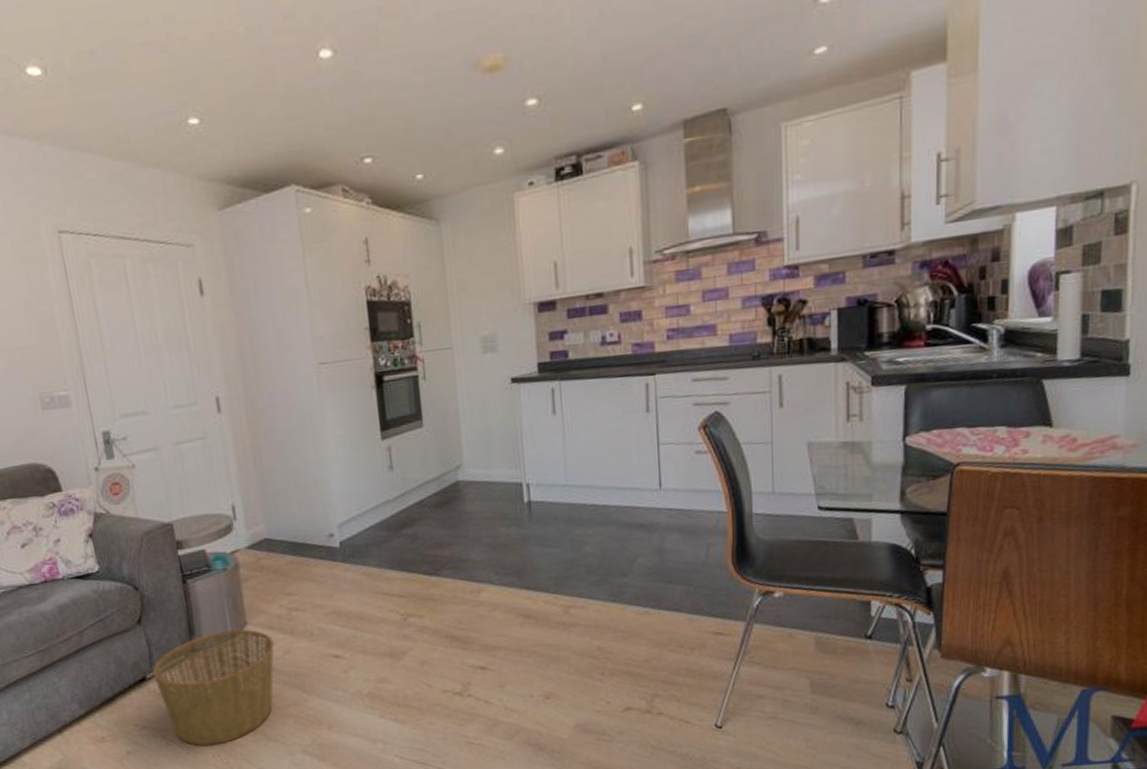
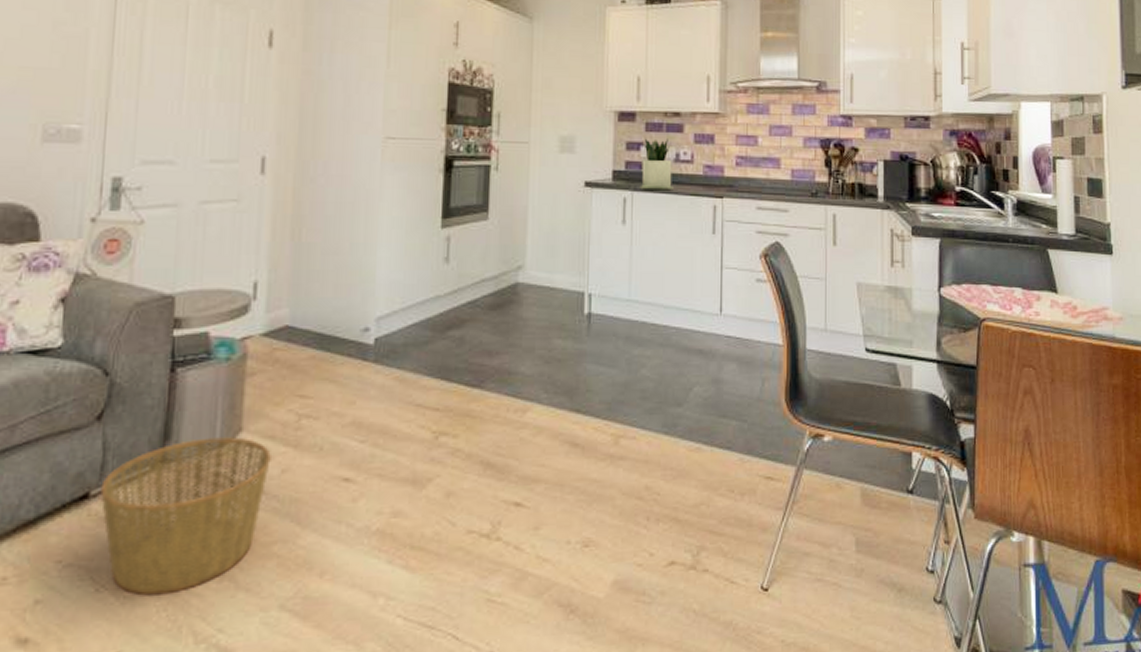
planter: none [566,322,604,379] -> present [640,138,675,192]

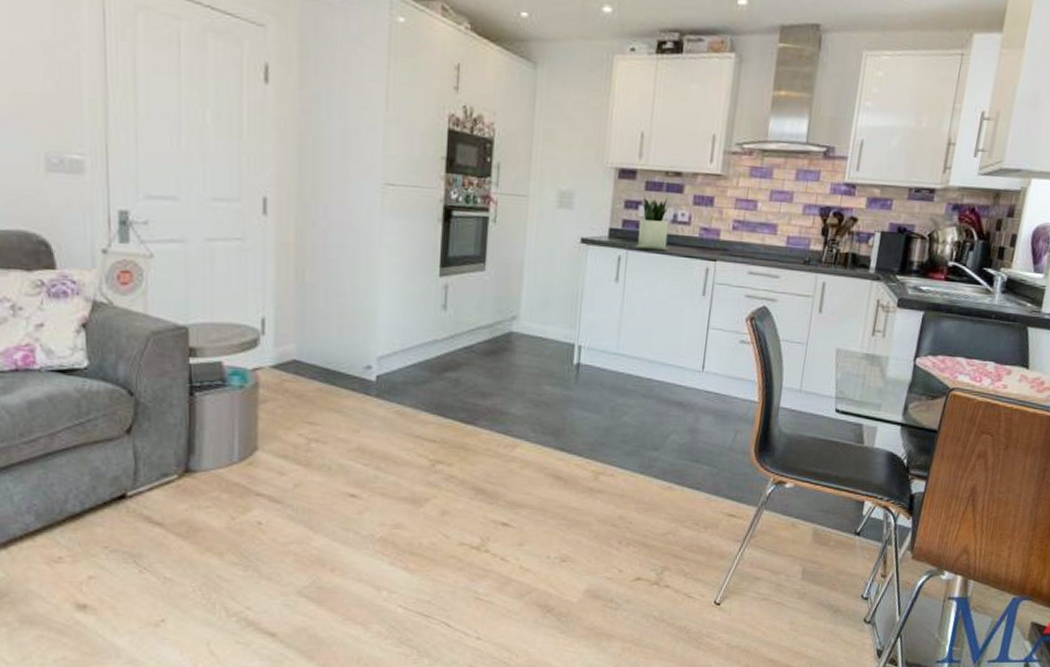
basket: present [100,437,271,596] -> none [135,454,285,578]

